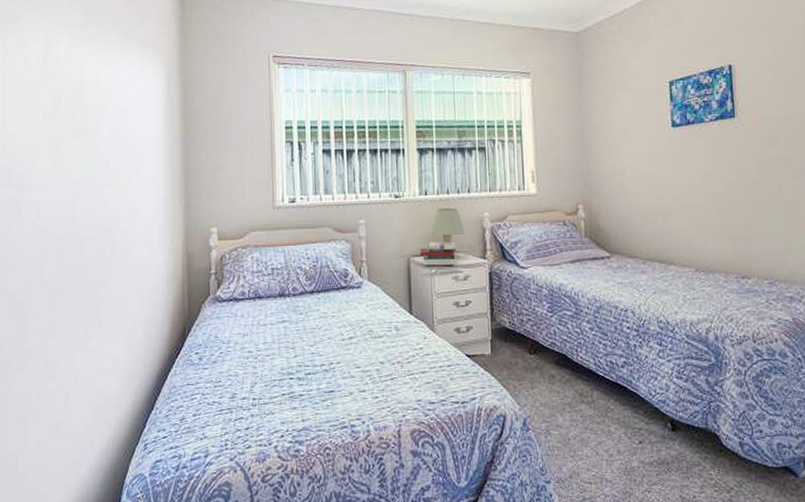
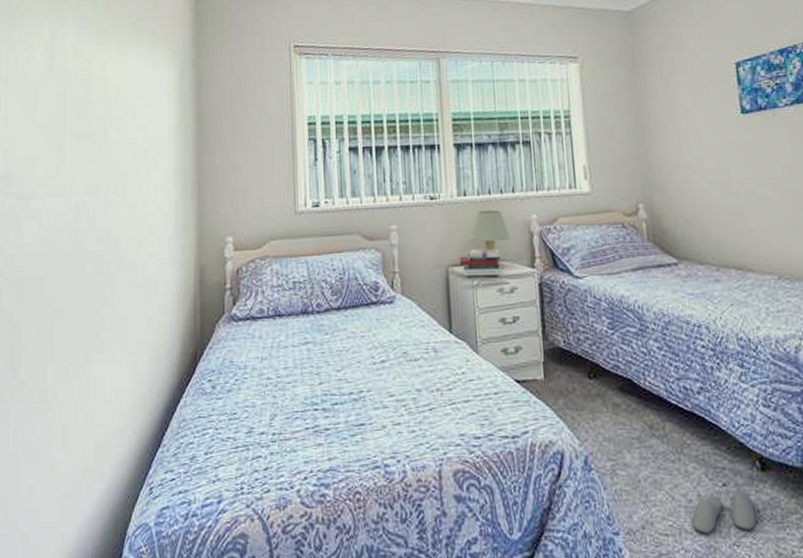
slippers: none [612,445,666,483] -> present [691,488,757,535]

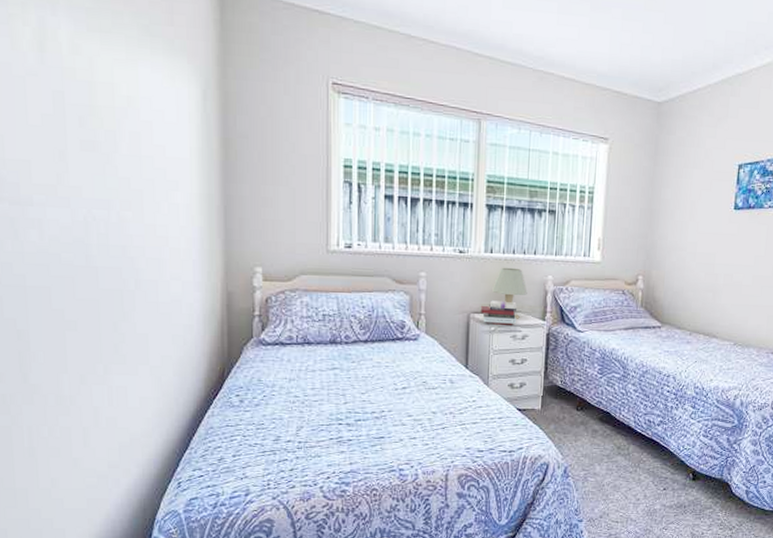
slippers: present [691,488,757,535] -> none [637,492,683,522]

